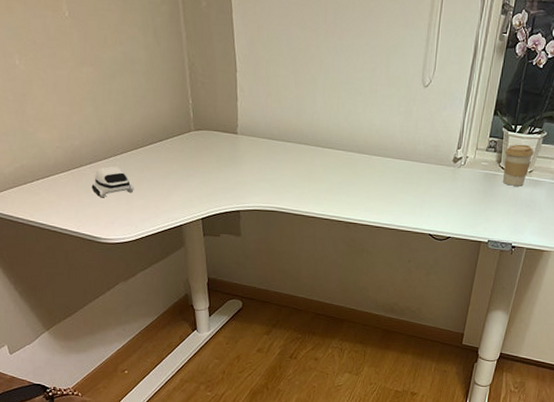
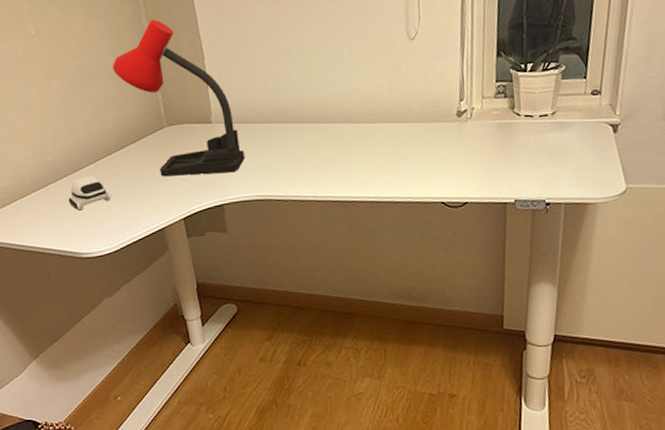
desk lamp: none [146,24,265,182] -> present [112,19,245,177]
coffee cup: present [502,144,534,186] -> none [517,83,554,133]

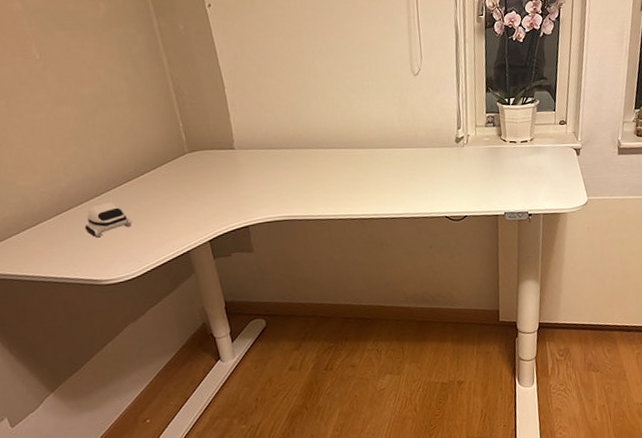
desk lamp: present [112,19,245,177] -> none [128,48,269,202]

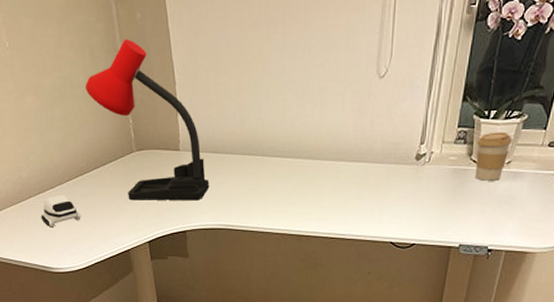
desk lamp: none [128,48,269,202] -> present [85,39,210,201]
coffee cup: none [503,114,531,156] -> present [474,131,512,181]

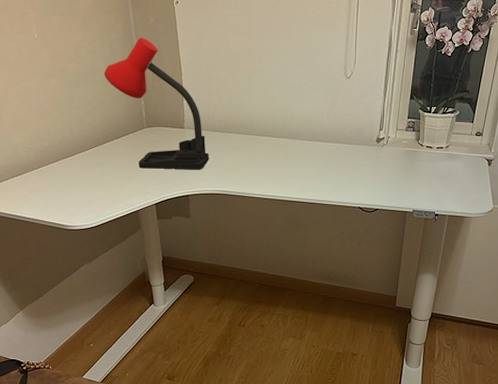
computer mouse: present [41,194,81,228] -> none [59,162,96,190]
coffee cup: present [474,131,512,181] -> none [422,123,449,160]

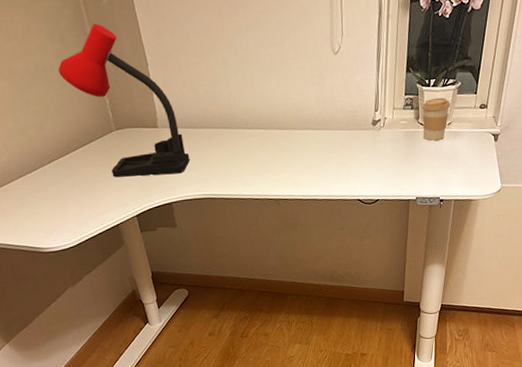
coffee cup: none [422,123,449,160] -> present [421,97,450,141]

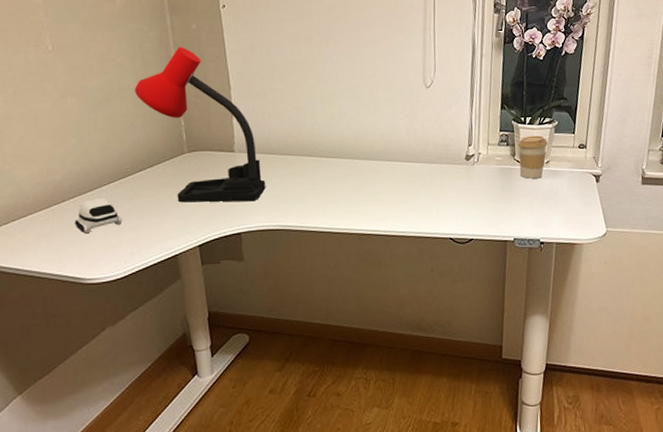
computer mouse: none [25,176,67,209] -> present [74,197,123,234]

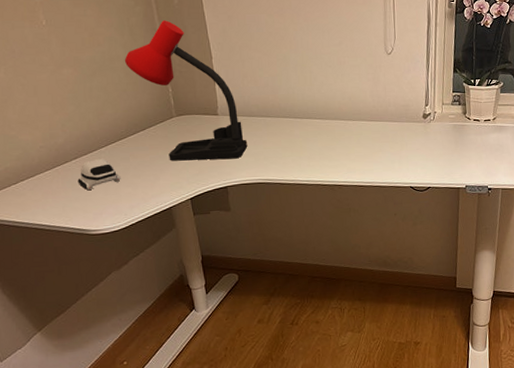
coffee cup: present [517,135,548,179] -> none [468,95,495,134]

